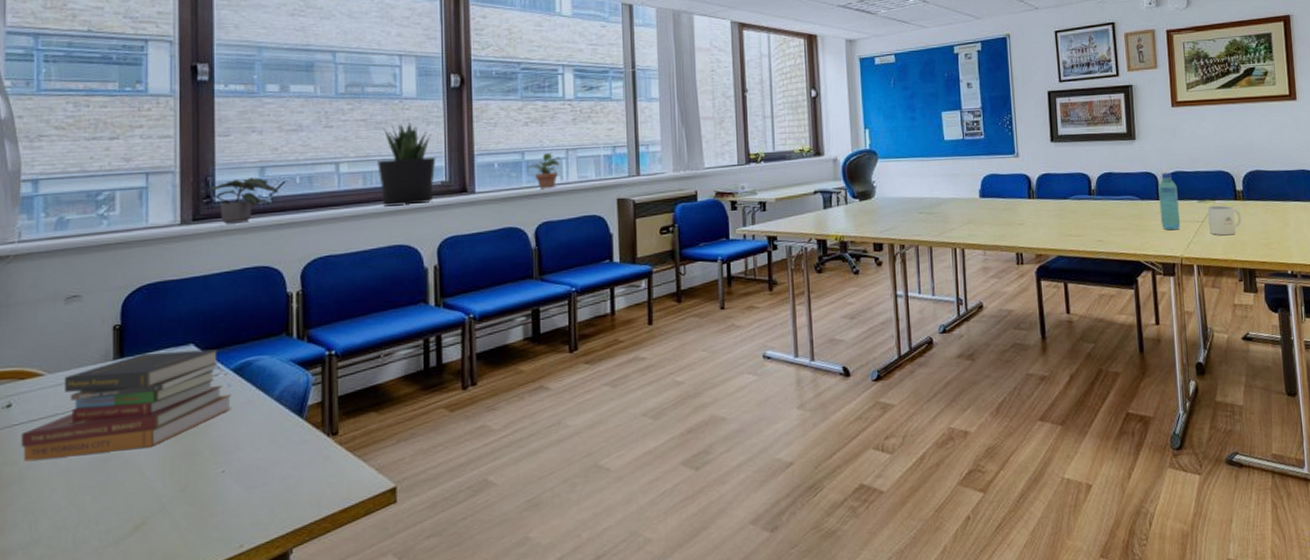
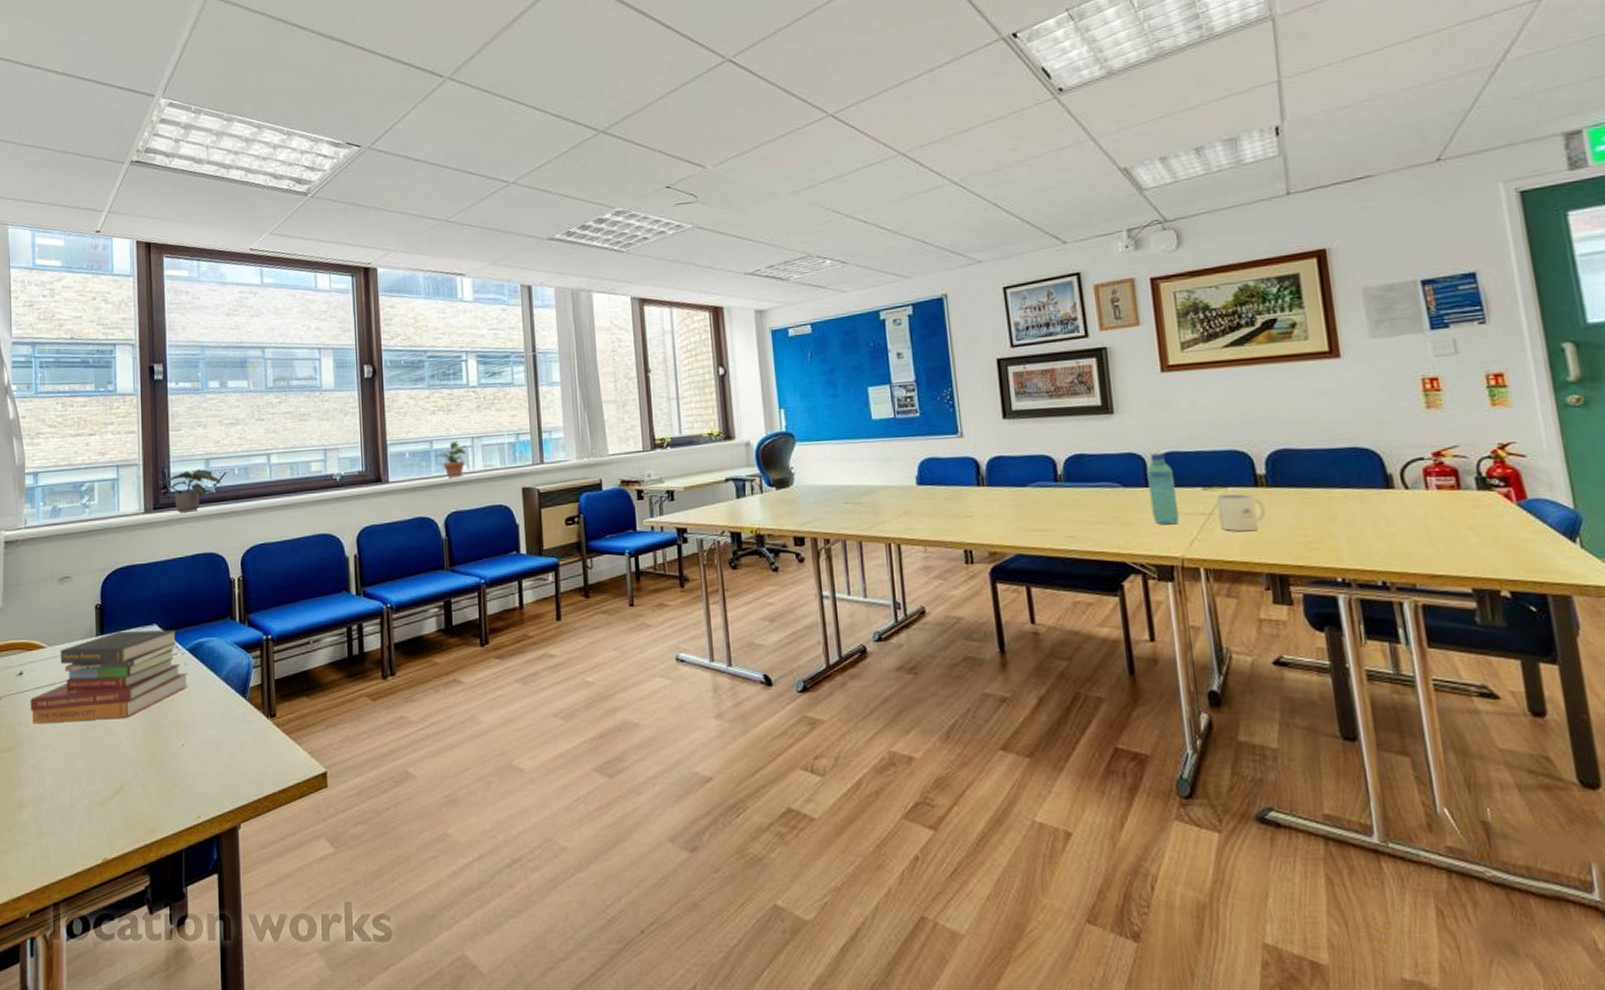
planter: present [377,122,436,207] -> none [302,413,353,496]

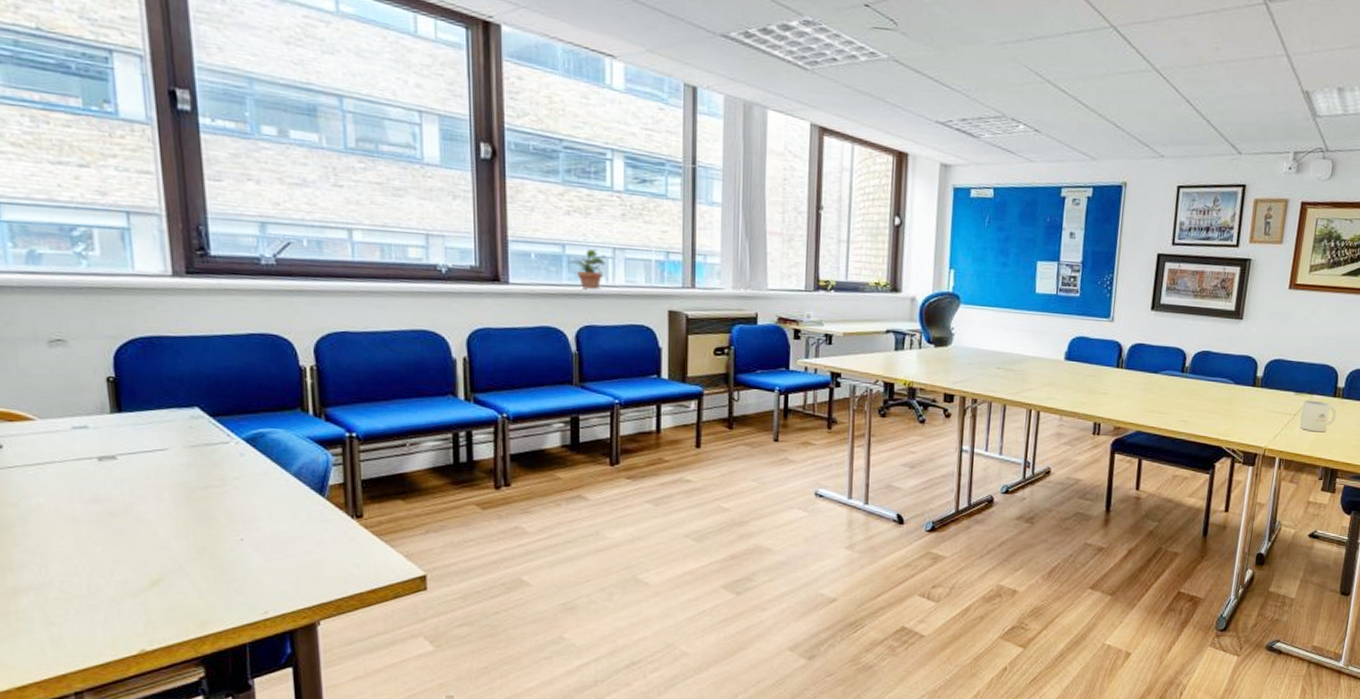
books: present [30,630,188,725] -> none [17,410,245,507]
potted plant: present [165,469,221,513] -> none [201,233,284,284]
water bottle: present [1146,453,1180,525] -> none [1251,359,1276,420]

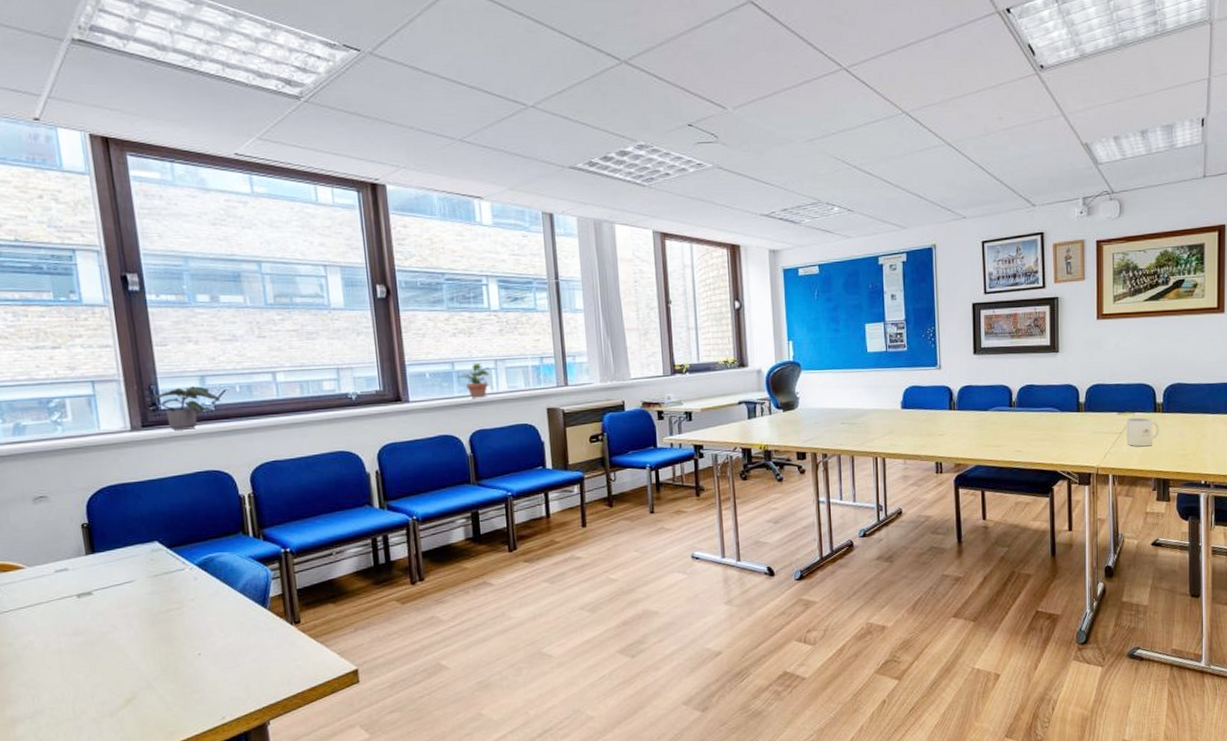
potted plant: none [201,233,284,284] -> present [153,386,221,430]

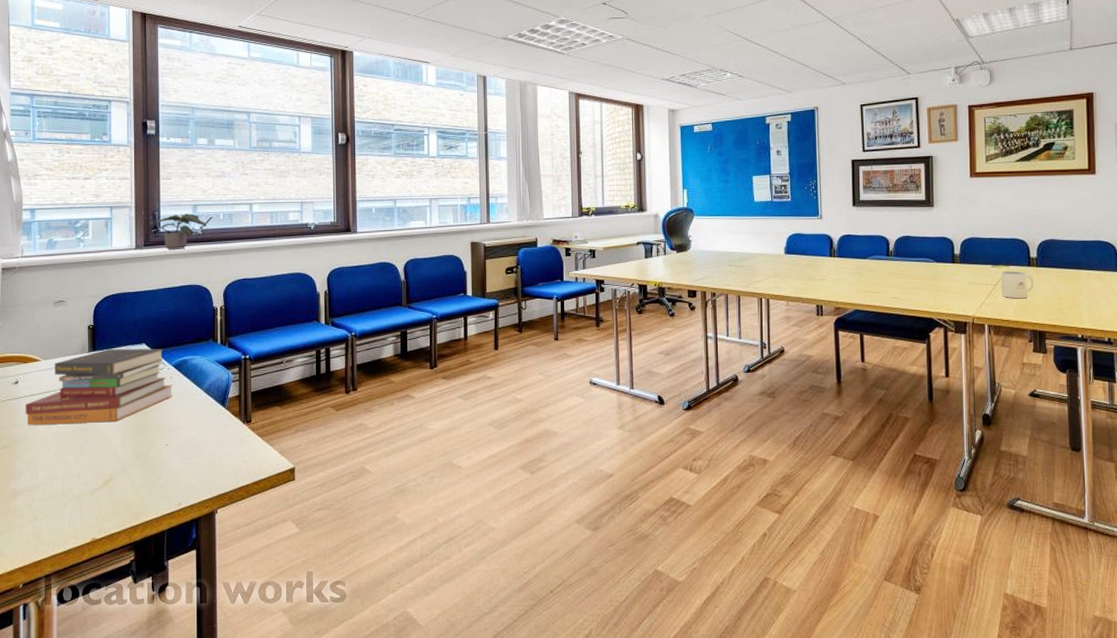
books: none [12,546,200,644] -> present [25,348,172,426]
potted plant: present [457,364,490,399] -> none [398,202,425,232]

